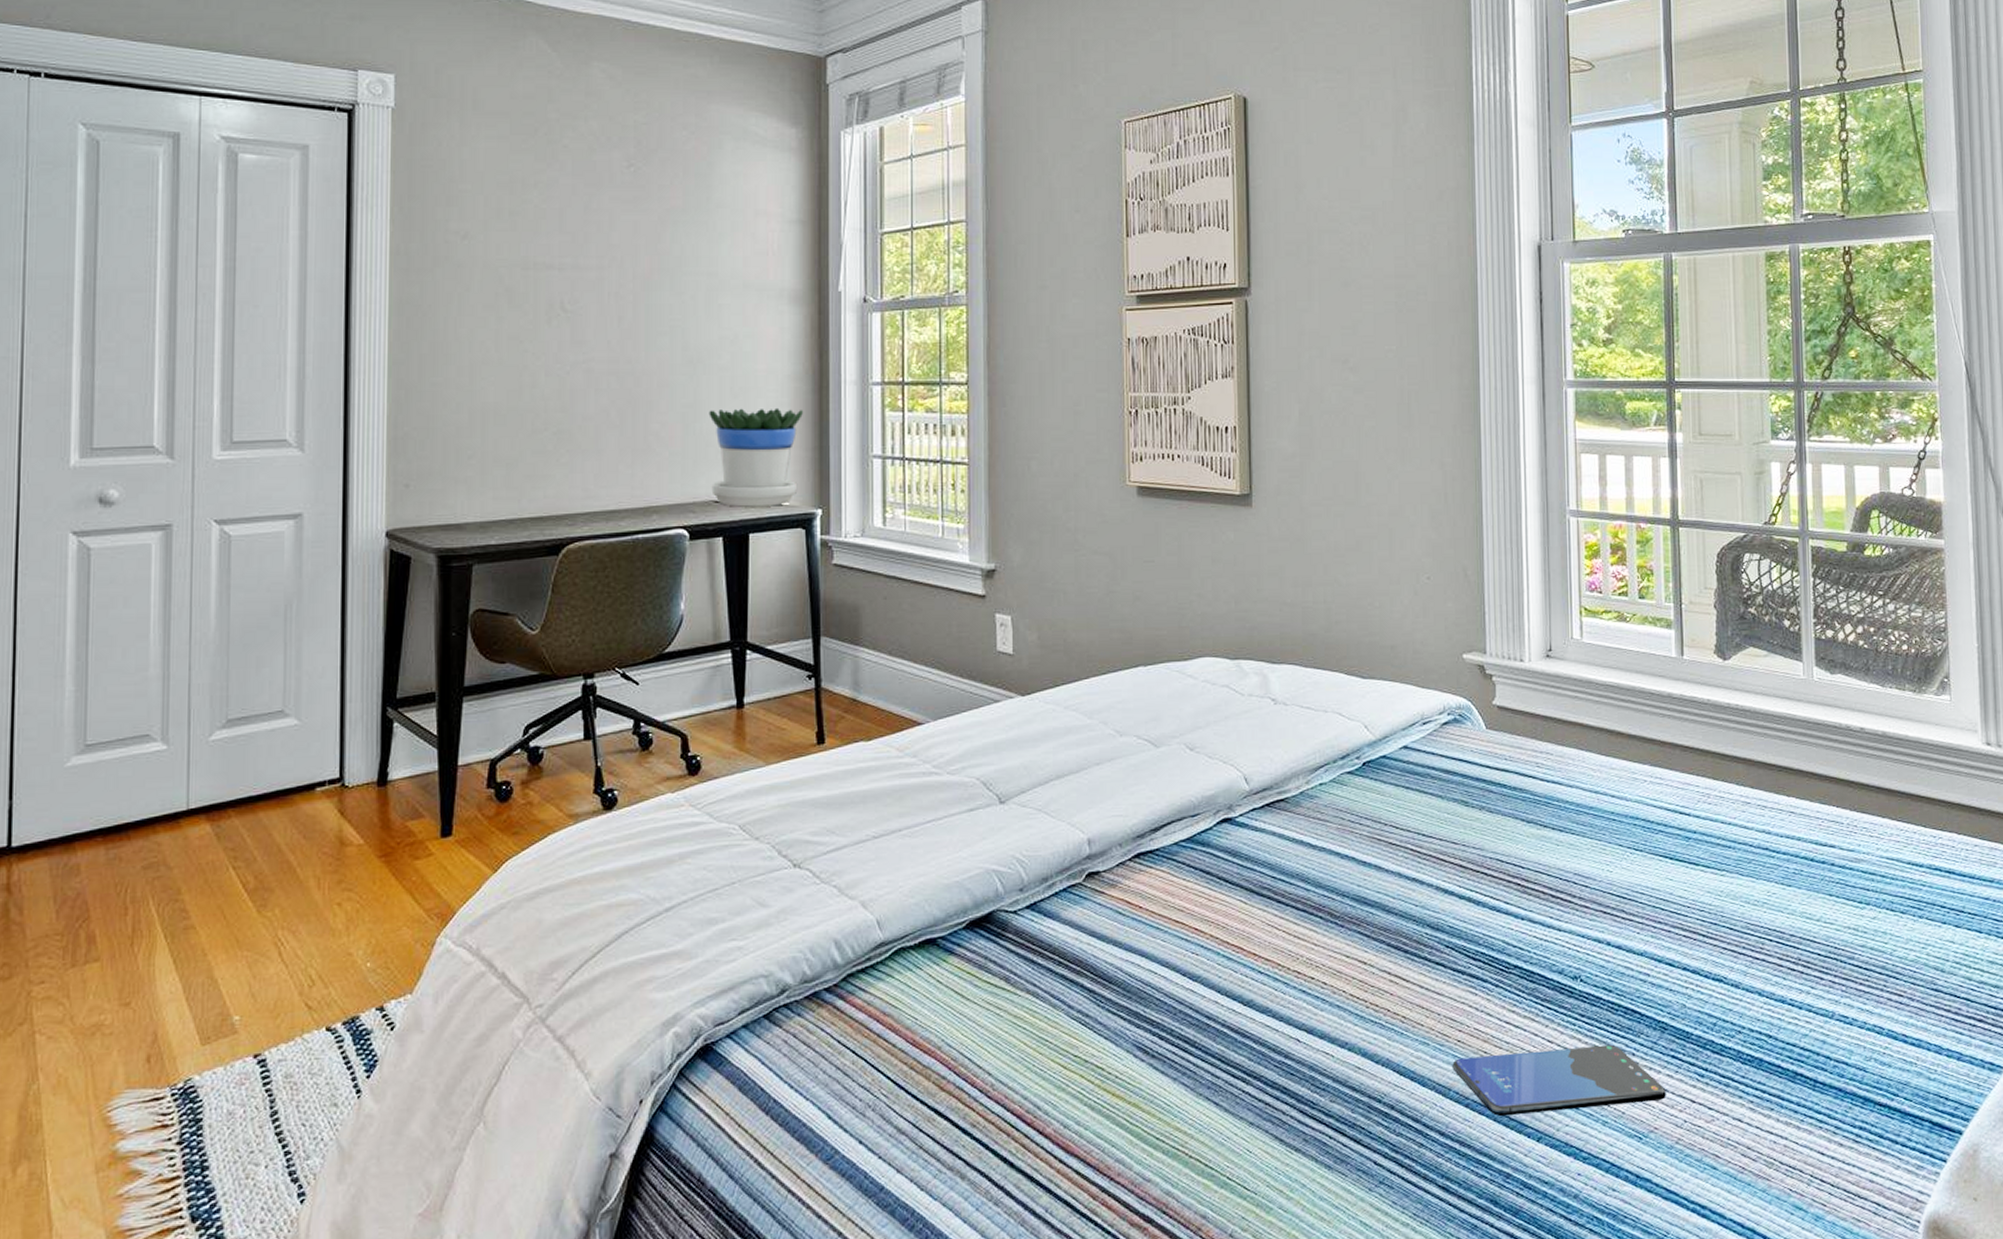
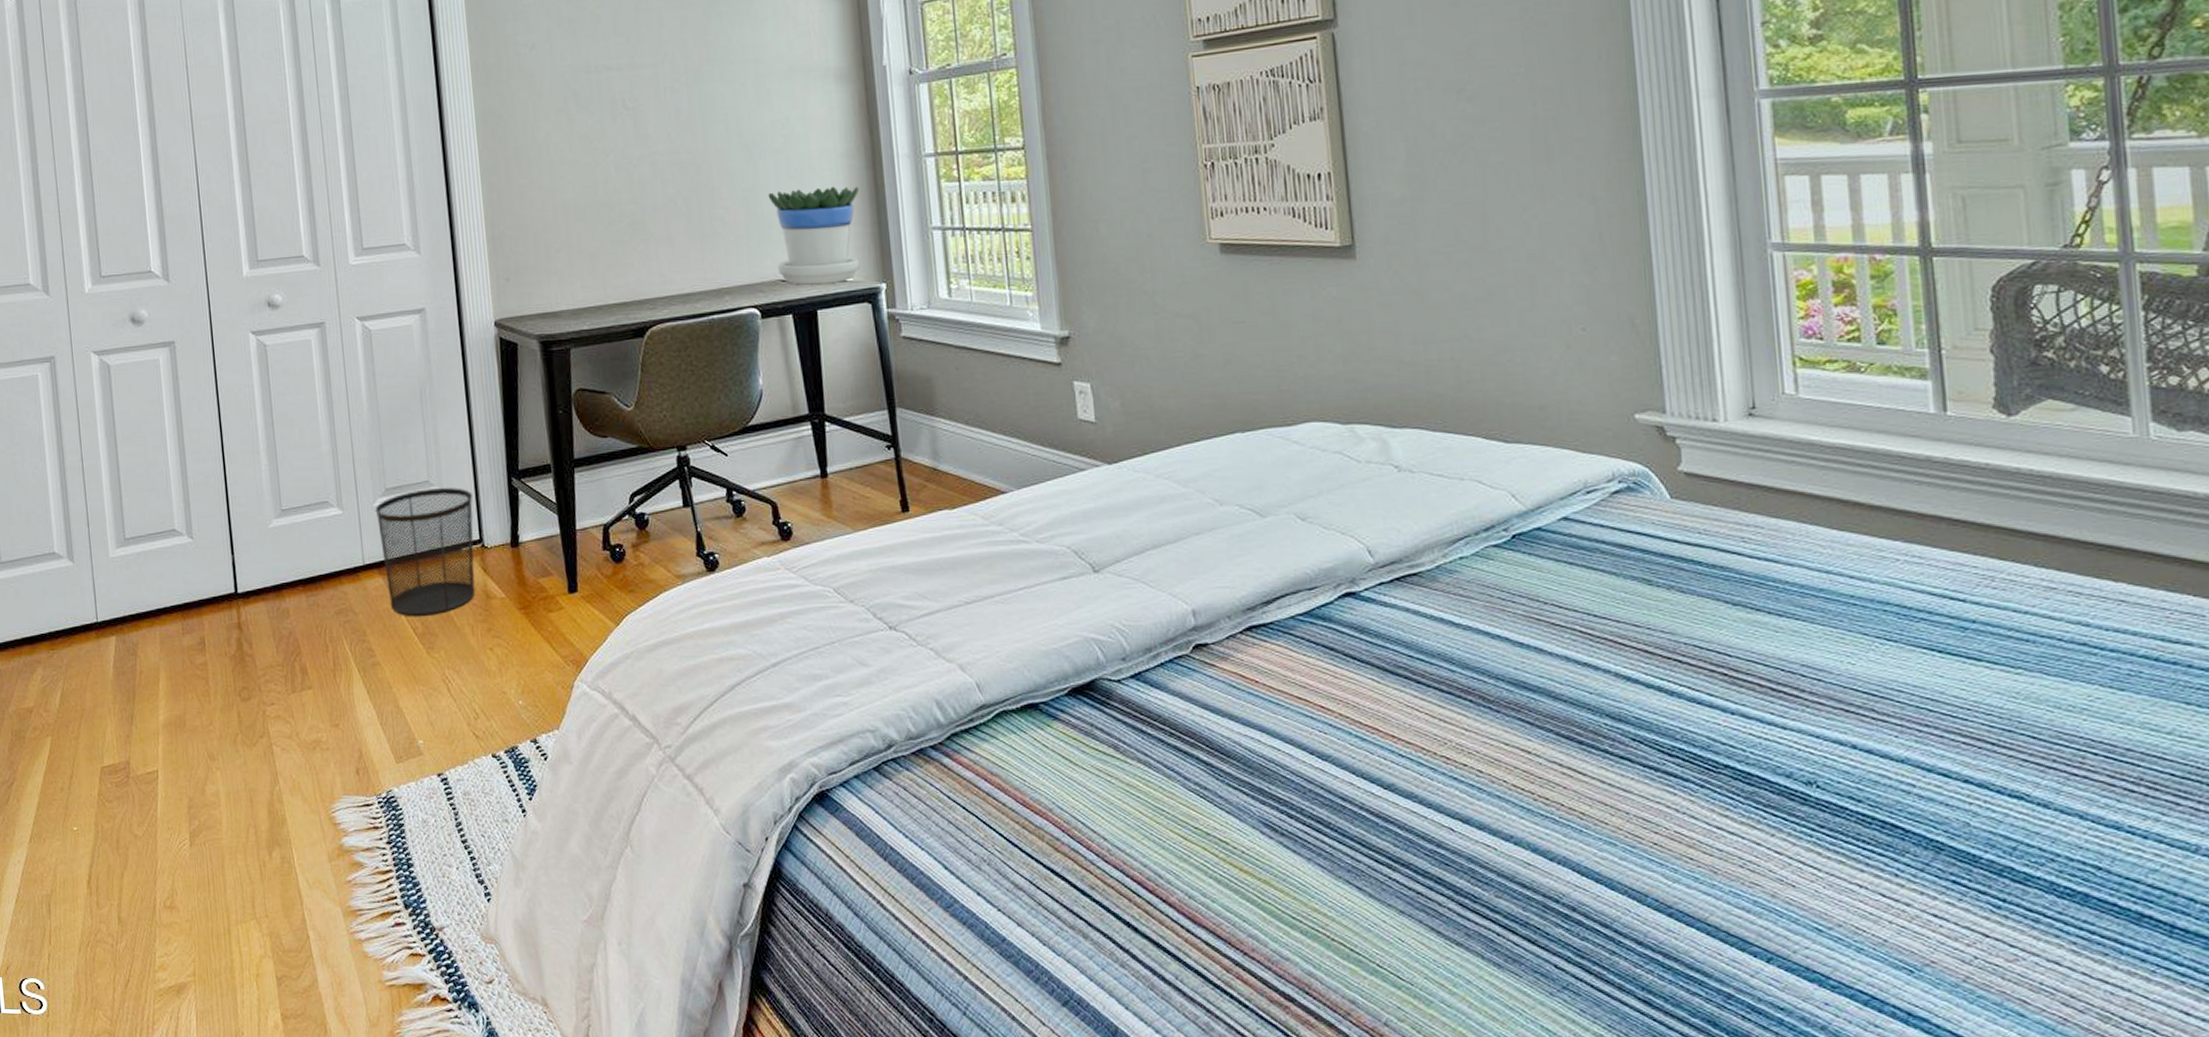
waste bin: none [211,718,337,869] -> present [375,488,475,616]
smartphone: present [1452,1044,1666,1117] -> none [1648,861,1947,932]

